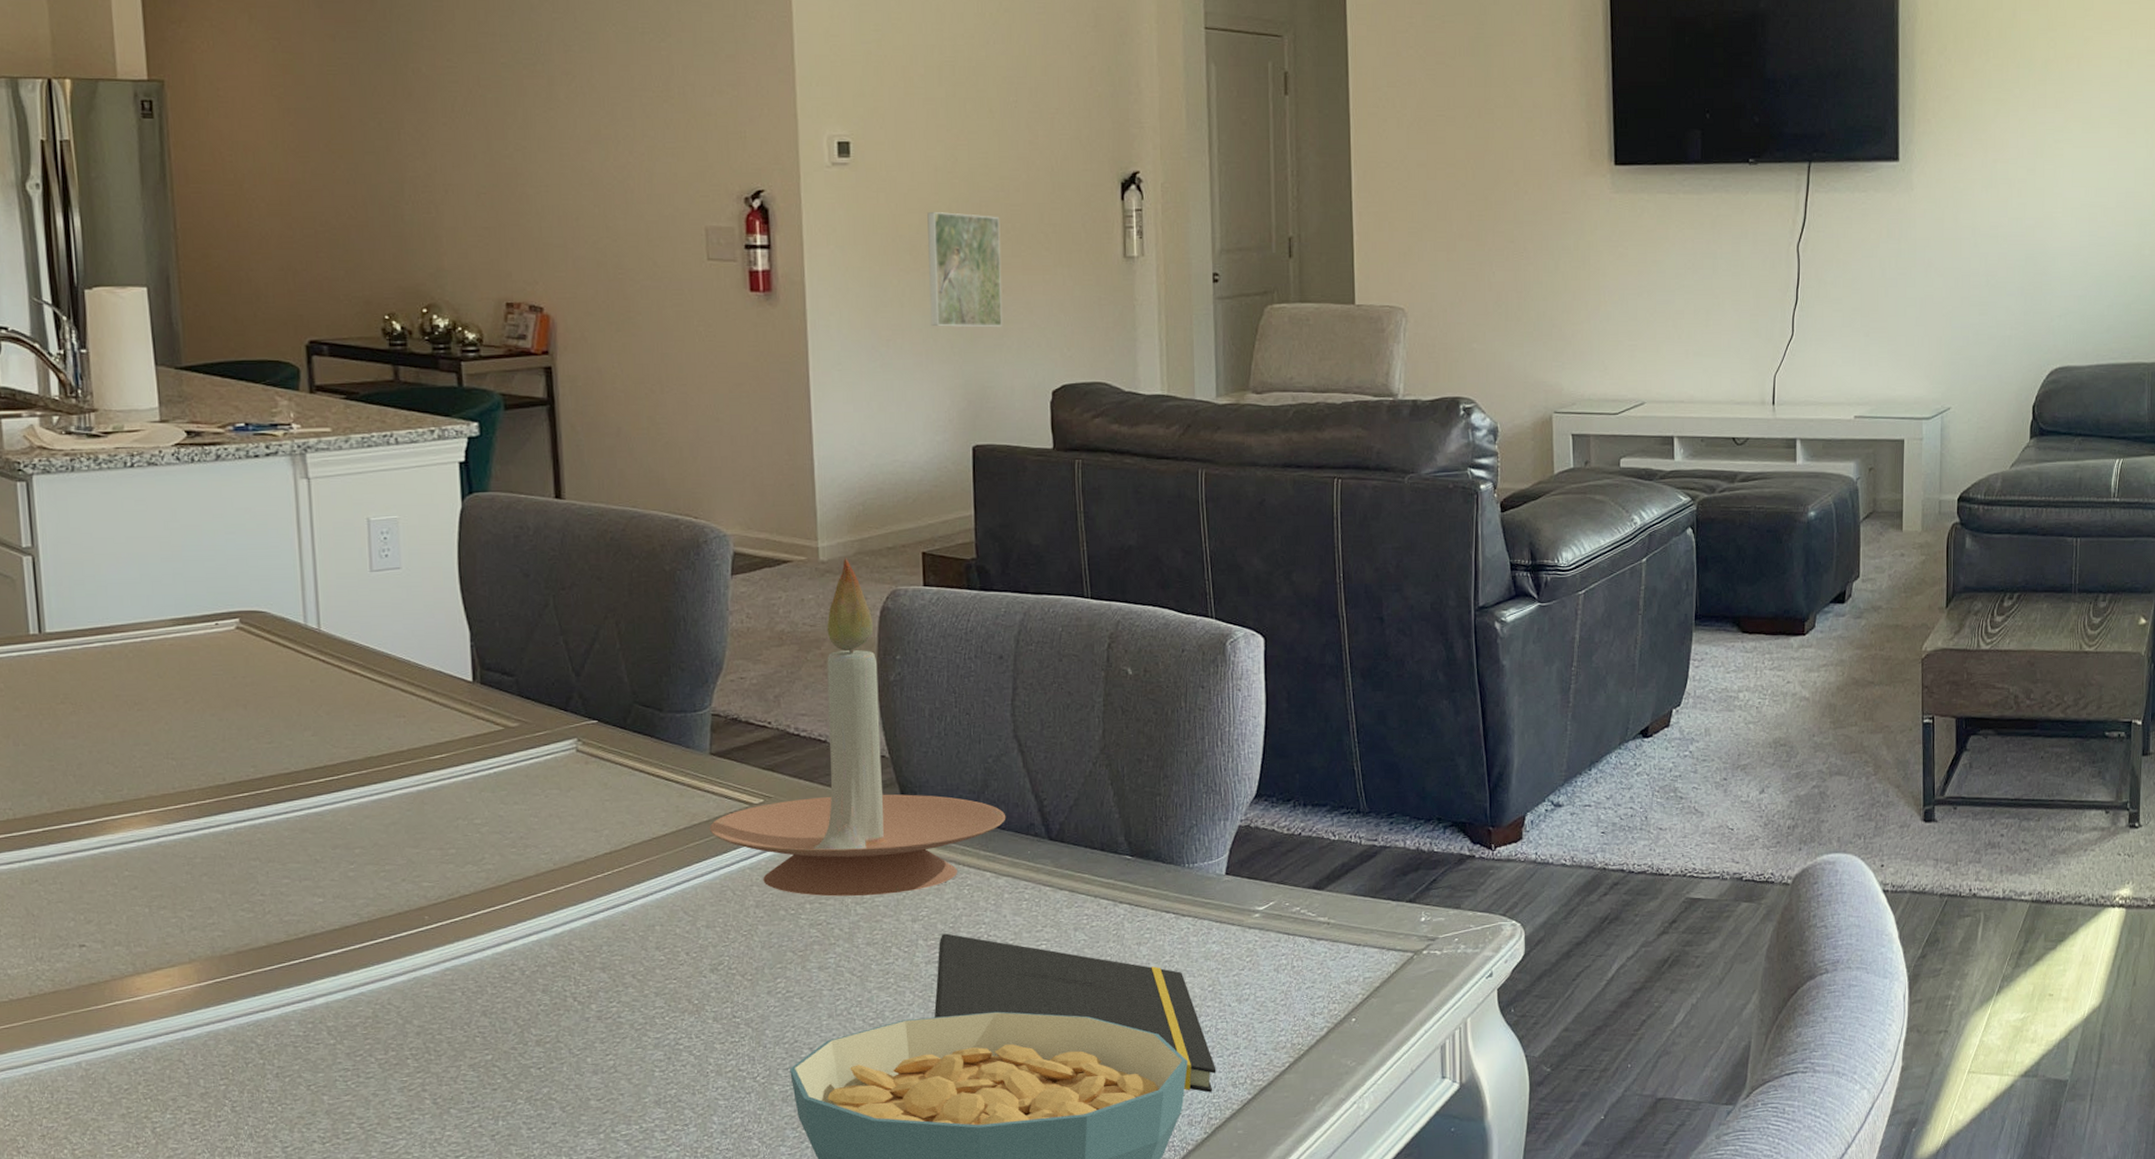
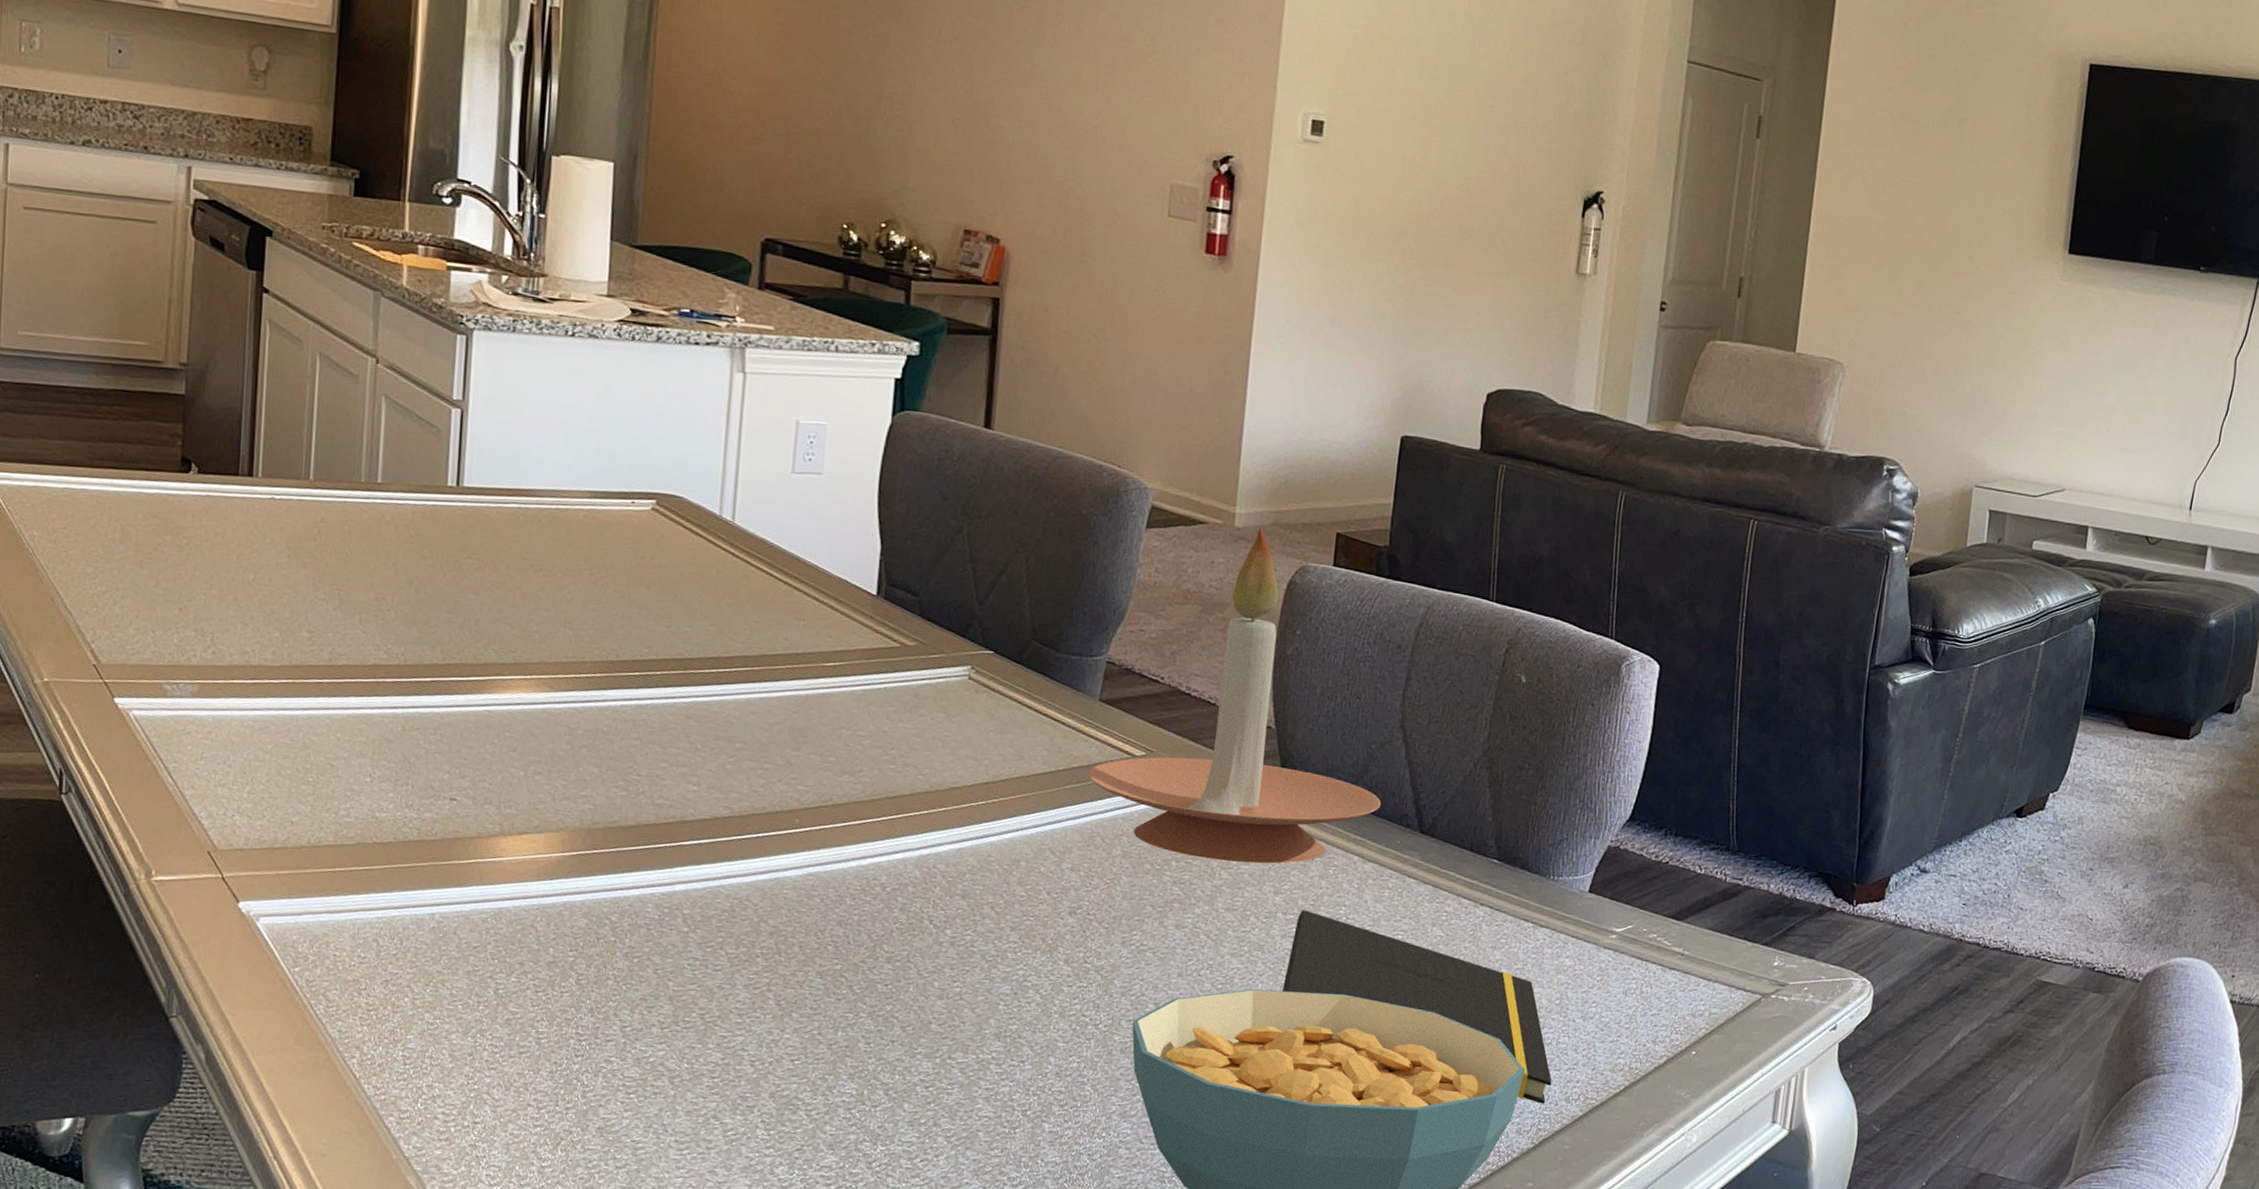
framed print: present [927,212,1002,328] -> none [1378,201,1460,324]

